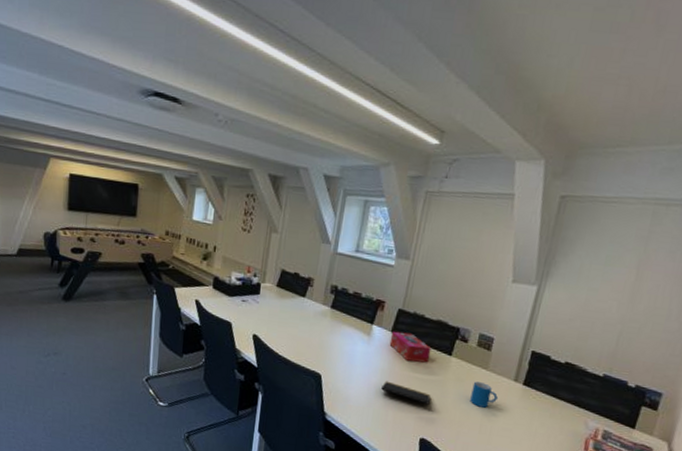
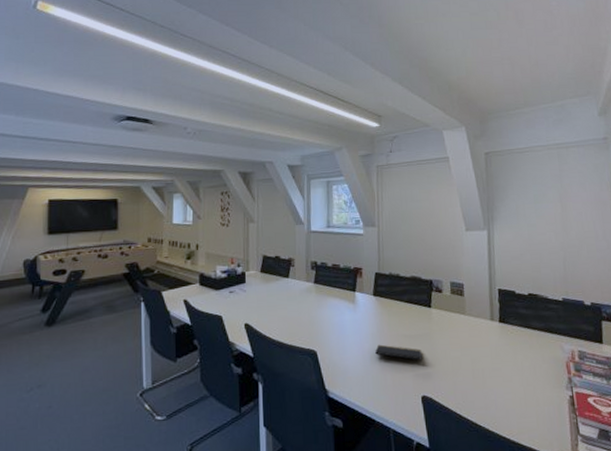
tissue box: present [389,331,432,363] -> none [373,293,413,320]
mug: present [470,381,499,408] -> none [456,327,482,352]

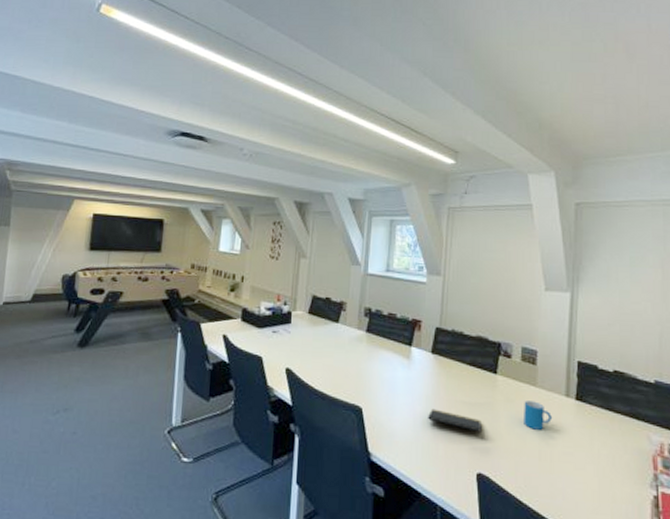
mug: none [456,327,482,352] -> present [524,401,553,430]

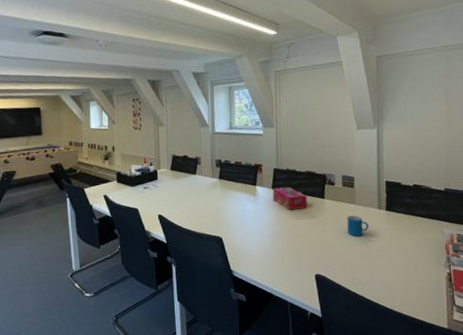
notepad: present [428,408,483,432] -> none [274,231,317,244]
tissue box: none [431,351,475,384] -> present [272,186,308,210]

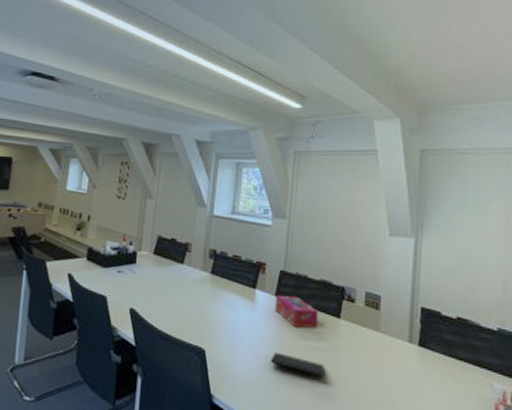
notepad: none [274,231,317,244] -> present [271,352,326,377]
mug: present [347,215,370,237] -> none [366,346,396,376]

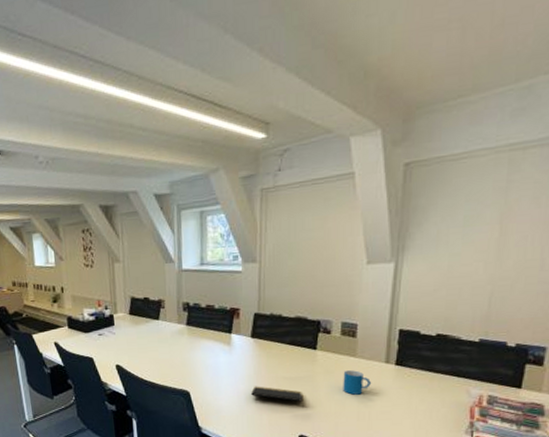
tissue box: present [274,294,319,328] -> none [251,335,295,362]
mug: none [366,346,396,376] -> present [343,370,372,395]

